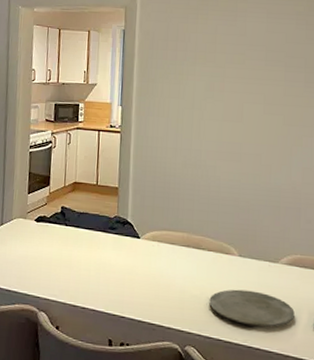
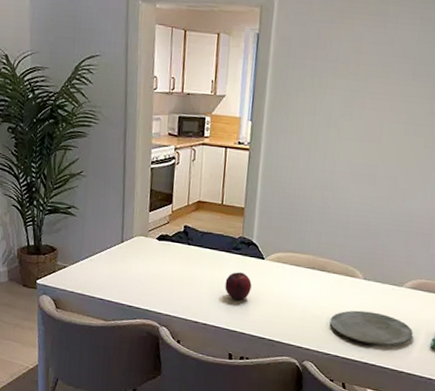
fruit: none [102,252,129,281] -> present [225,272,252,300]

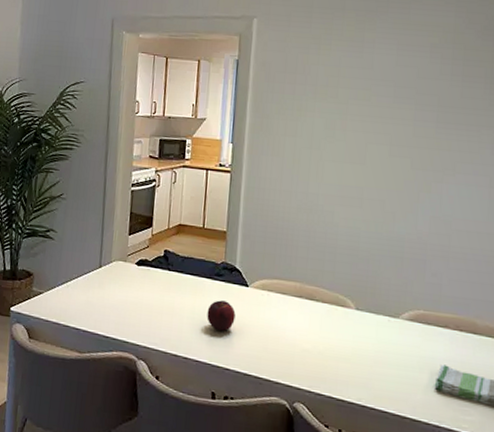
plate: present [330,310,413,346] -> none [321,344,415,386]

